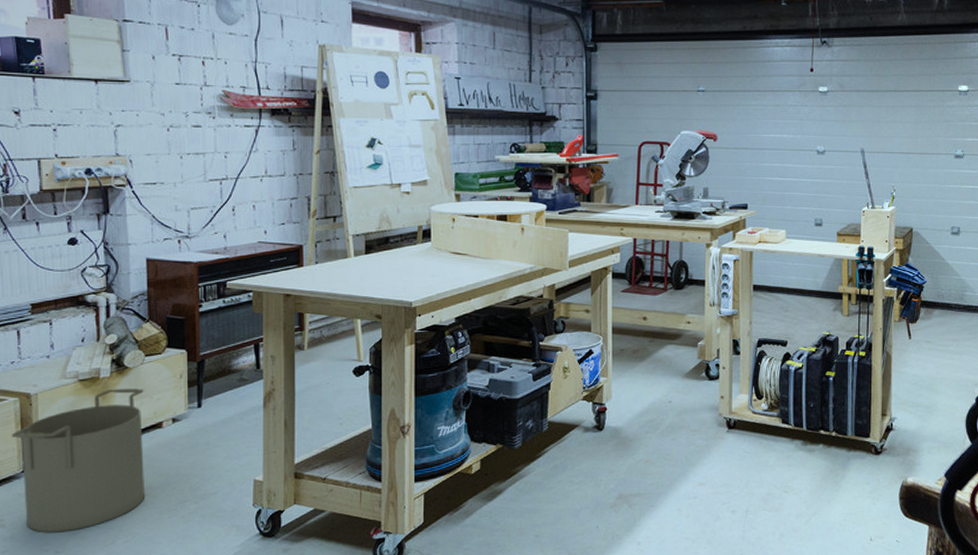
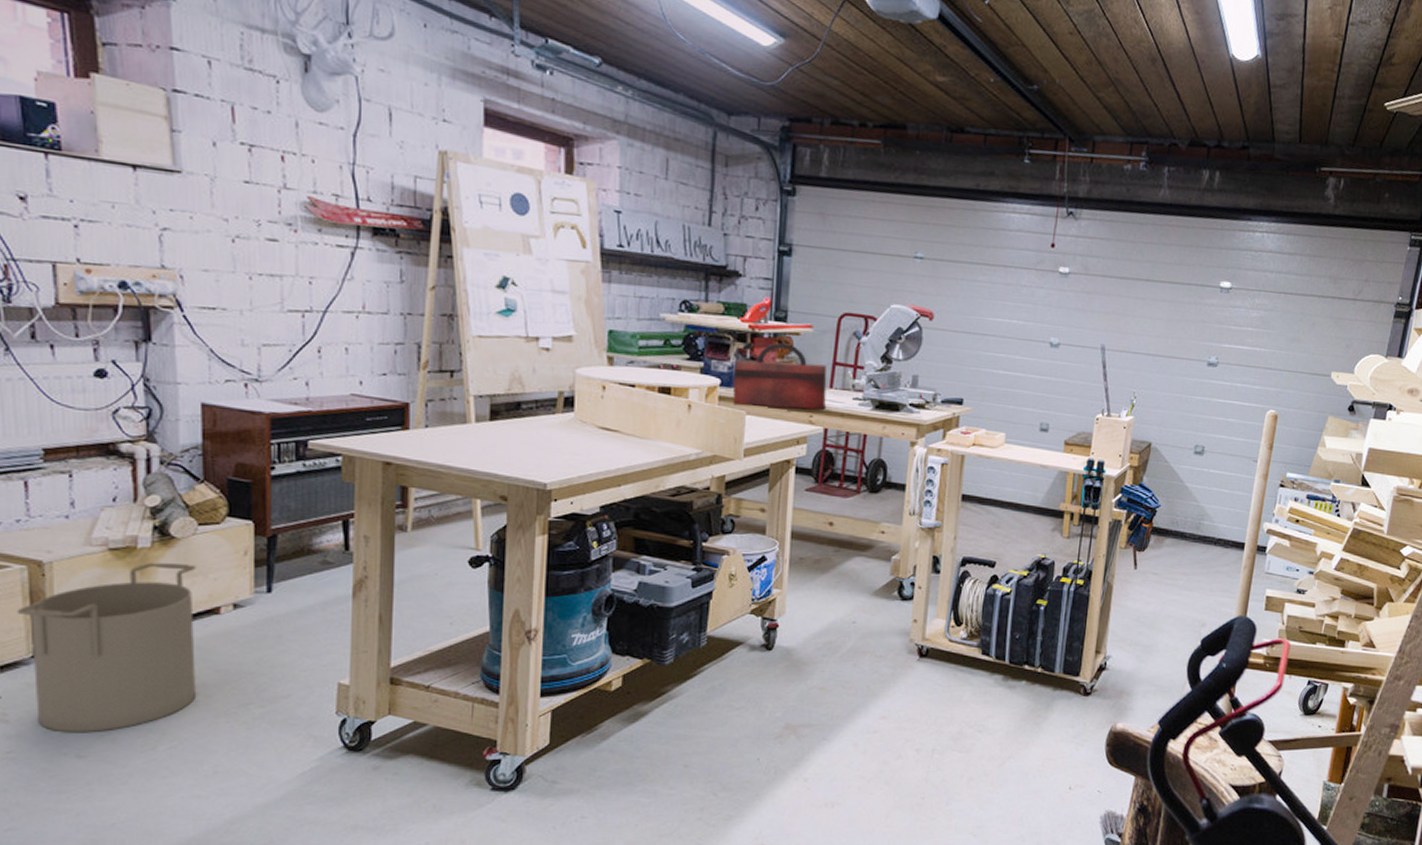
toolbox: none [556,171,633,226] -> present [732,343,827,410]

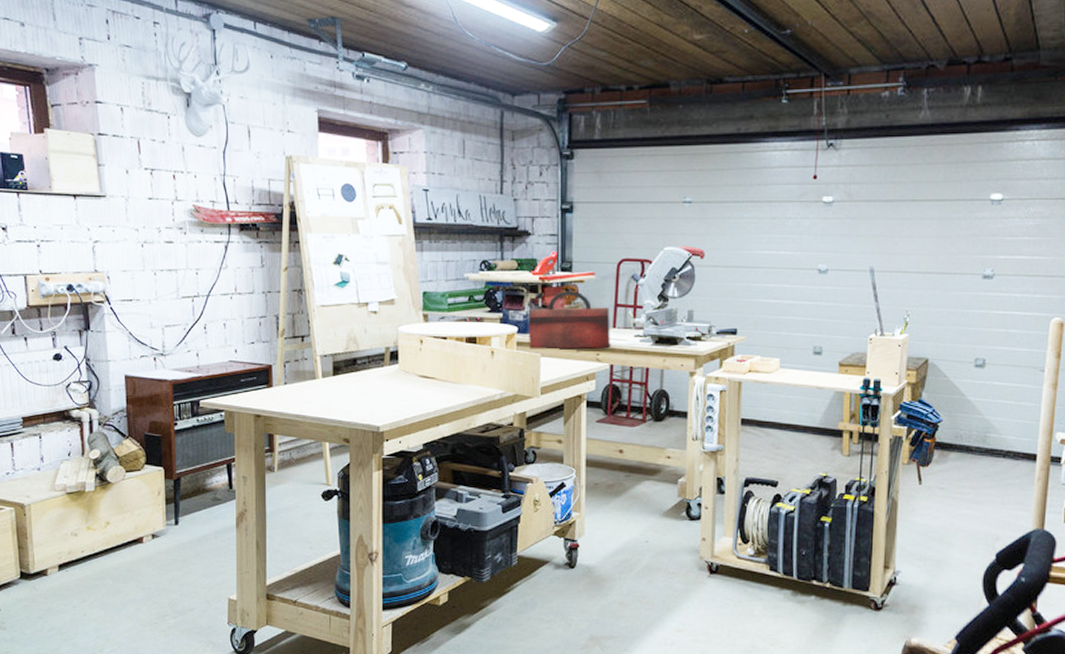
bucket: present [16,563,196,733] -> none [8,503,128,638]

